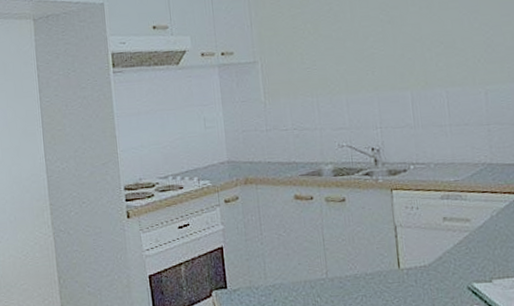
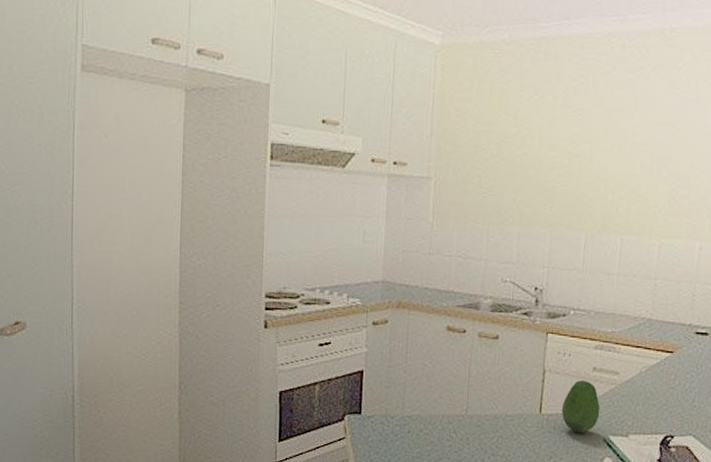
fruit: none [419,231,459,284] -> present [561,380,601,433]

